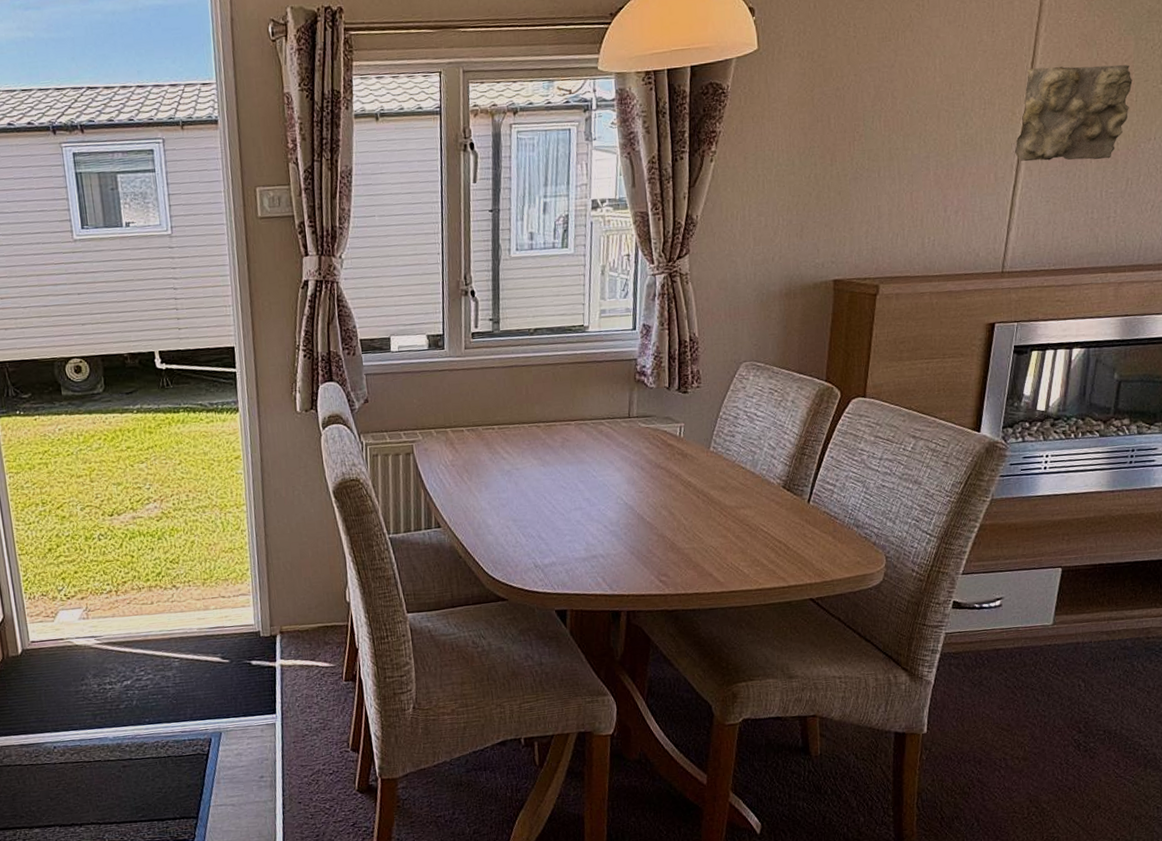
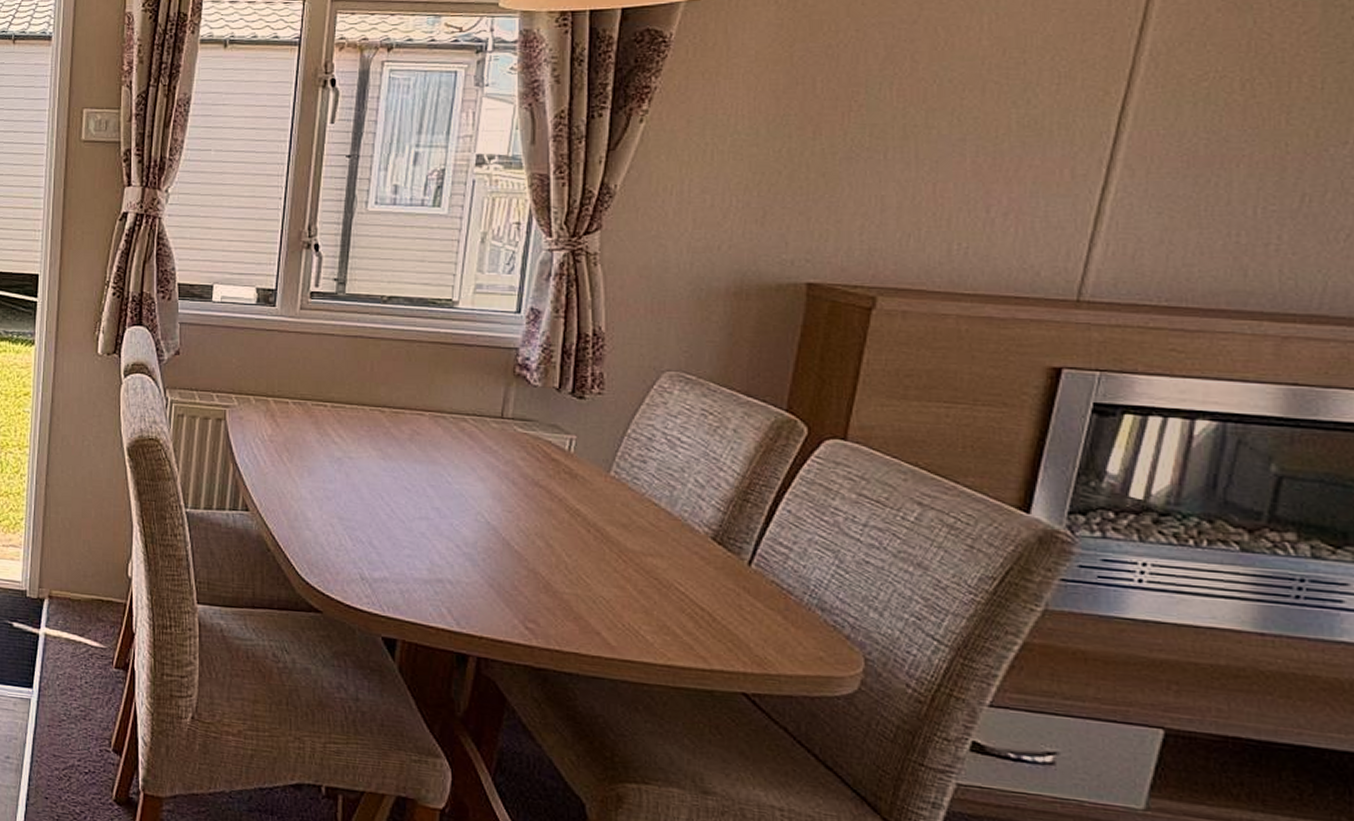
stone relief: present [1015,64,1133,162] -> none [1106,35,1316,164]

